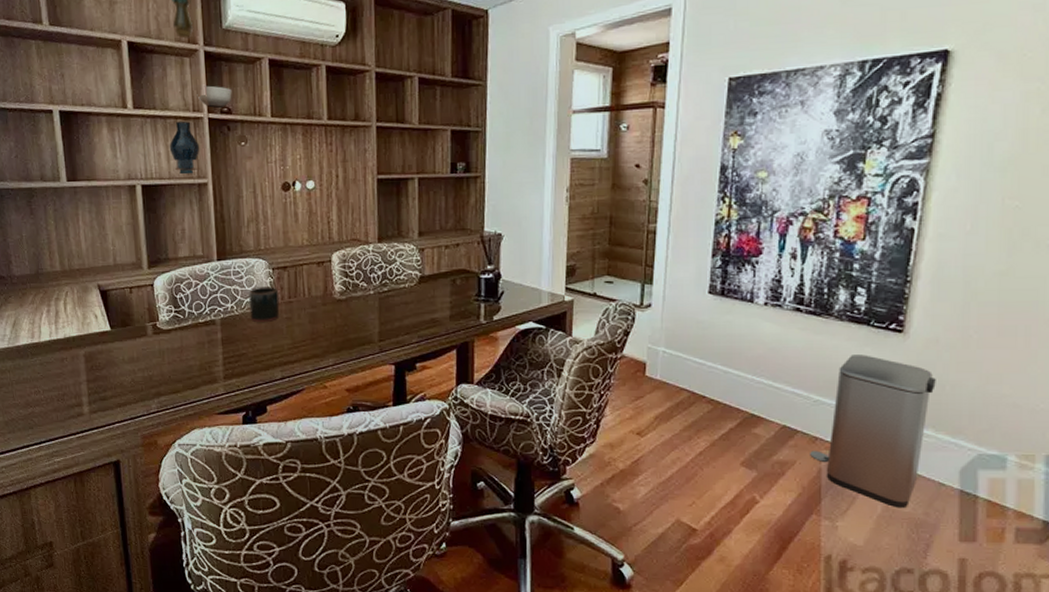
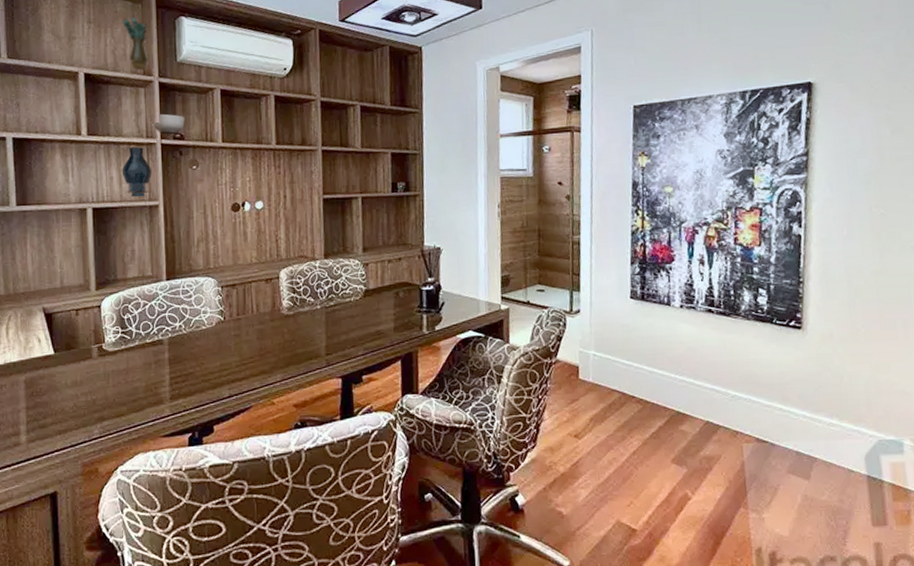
mug: present [248,286,280,322] -> none [196,304,228,340]
pedal bin: present [810,355,936,507] -> none [733,350,835,496]

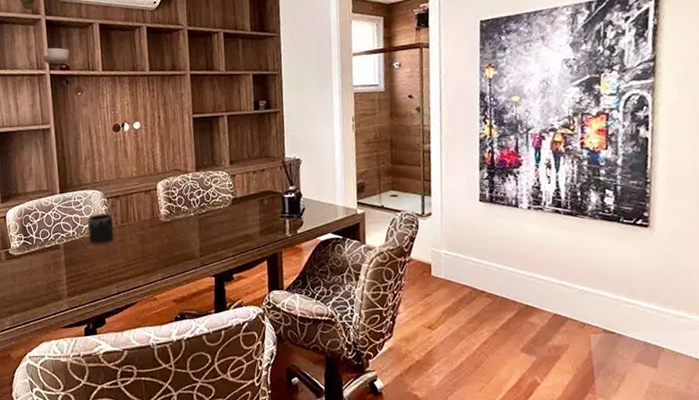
vase: present [121,147,152,198] -> none [17,78,44,122]
mug: none [196,304,228,340] -> present [87,213,114,245]

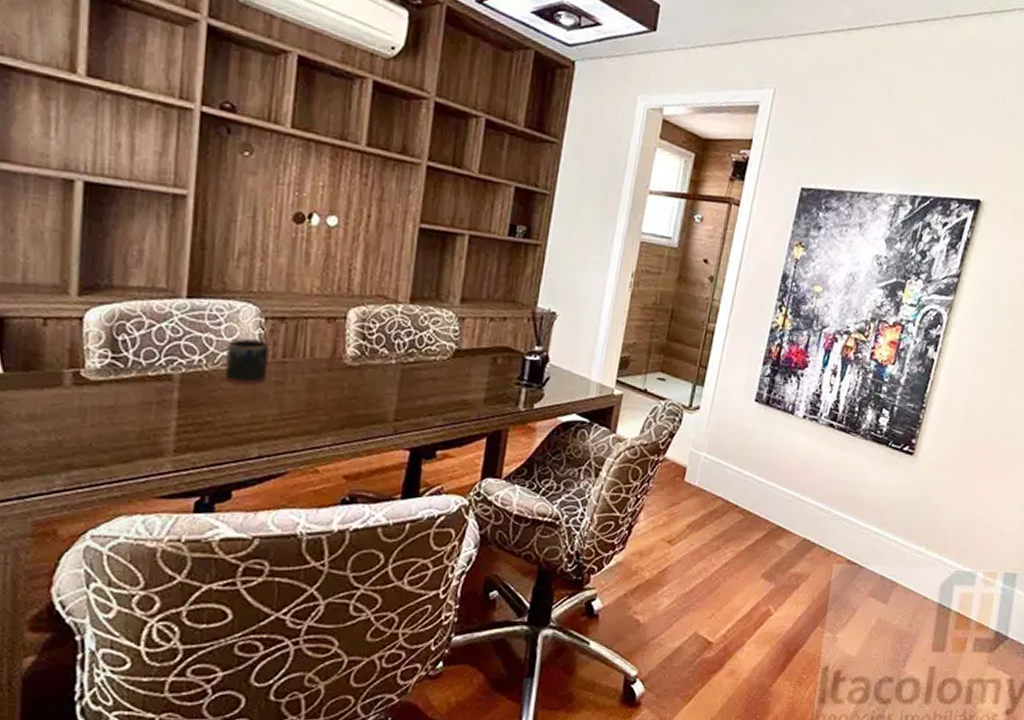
bowl: present [40,47,70,66] -> none [188,68,241,102]

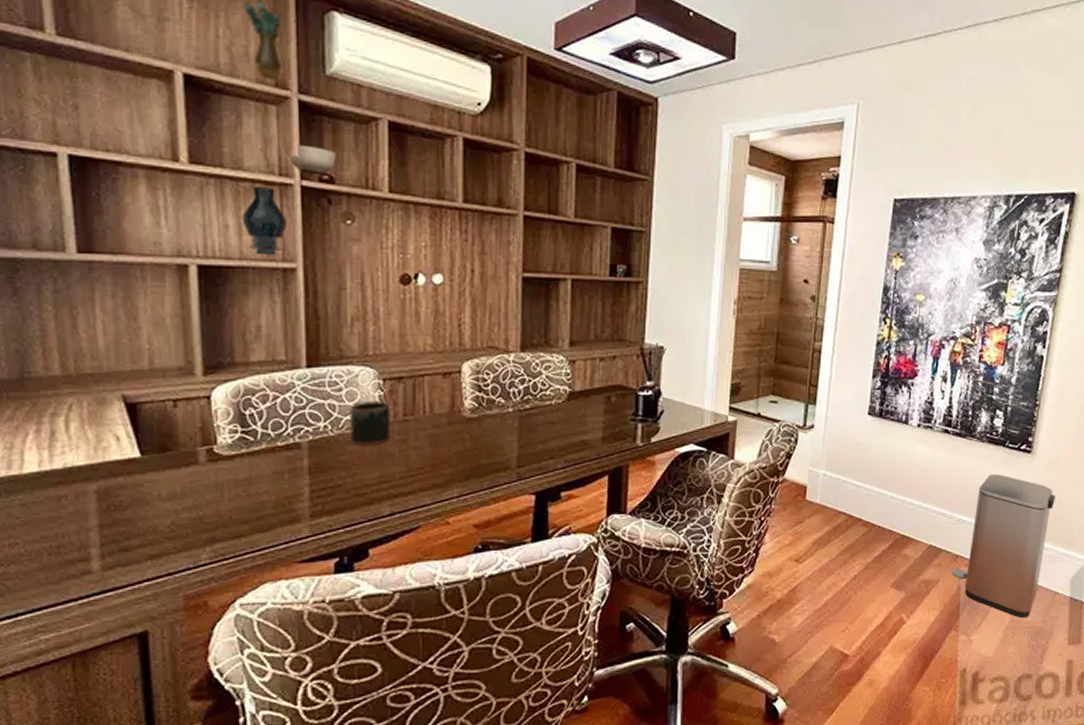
vase: none [135,107,183,180] -> present [241,187,288,256]
bowl: none [188,68,241,102] -> present [285,144,336,174]
pedal bin: none [823,473,933,619] -> present [952,474,1055,617]

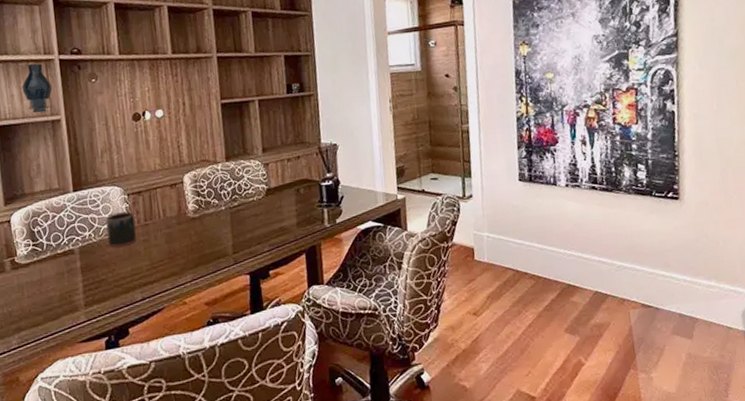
bowl: present [285,144,336,174] -> none [47,29,81,50]
pedal bin: present [952,474,1055,617] -> none [620,221,712,354]

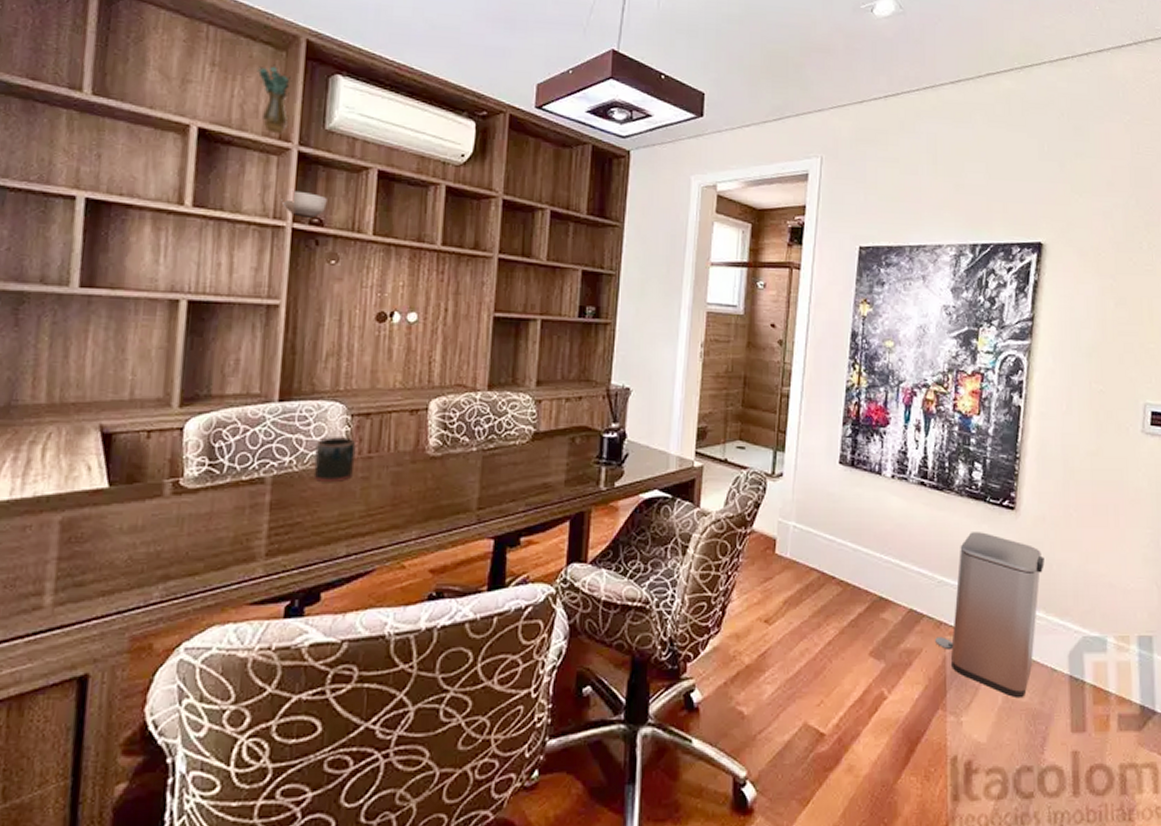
vase: present [22,64,53,114] -> none [234,229,276,293]
bowl: none [47,29,81,50] -> present [281,190,327,218]
pedal bin: none [620,221,712,354] -> present [935,532,1045,697]

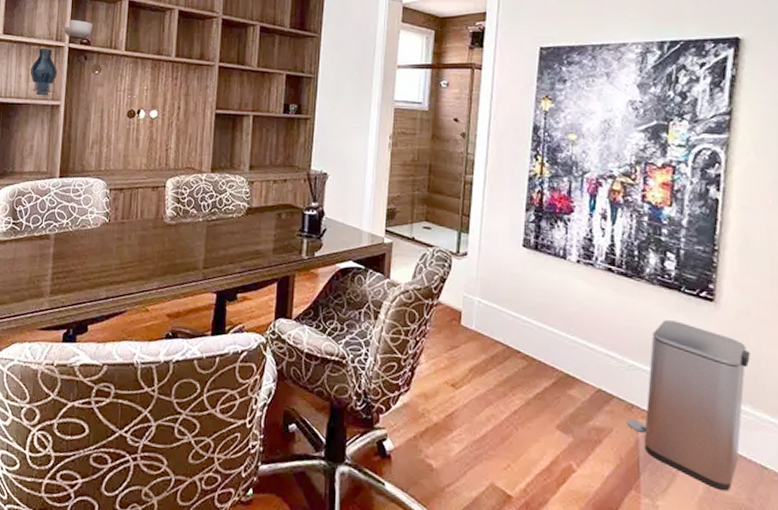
vase: none [234,229,276,293] -> present [30,49,58,96]
mug: present [313,437,356,482] -> none [83,206,113,240]

